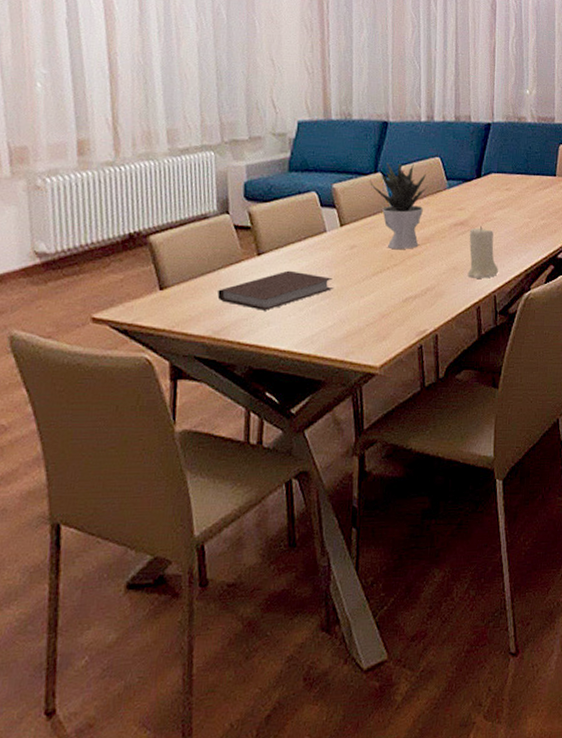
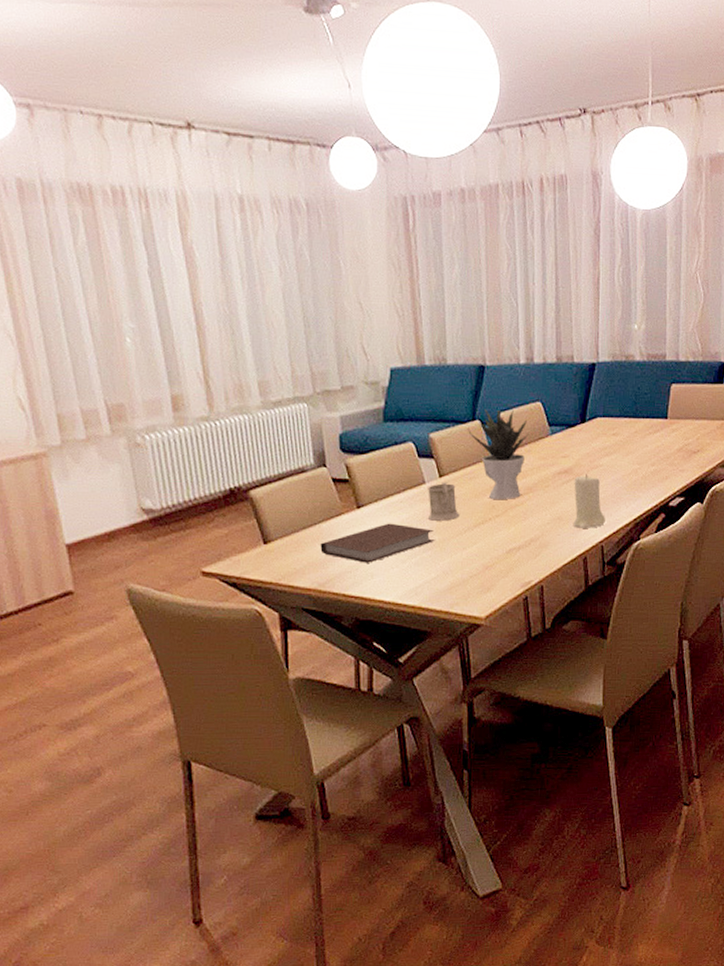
mug: none [328,231,359,269] -> present [428,482,460,521]

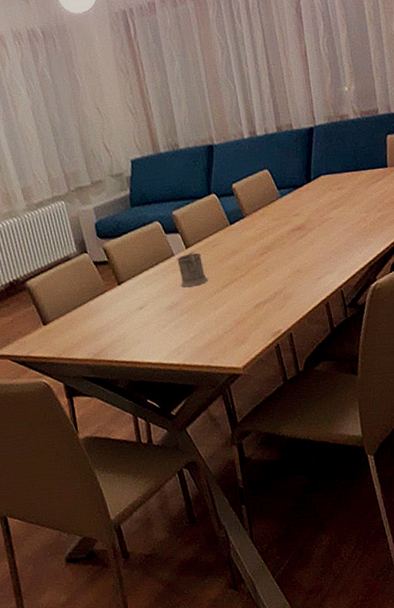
notebook: present [320,523,435,563] -> none [91,294,189,332]
potted plant: present [468,409,529,500] -> none [205,180,261,262]
candle: present [573,474,605,530] -> none [307,228,342,278]

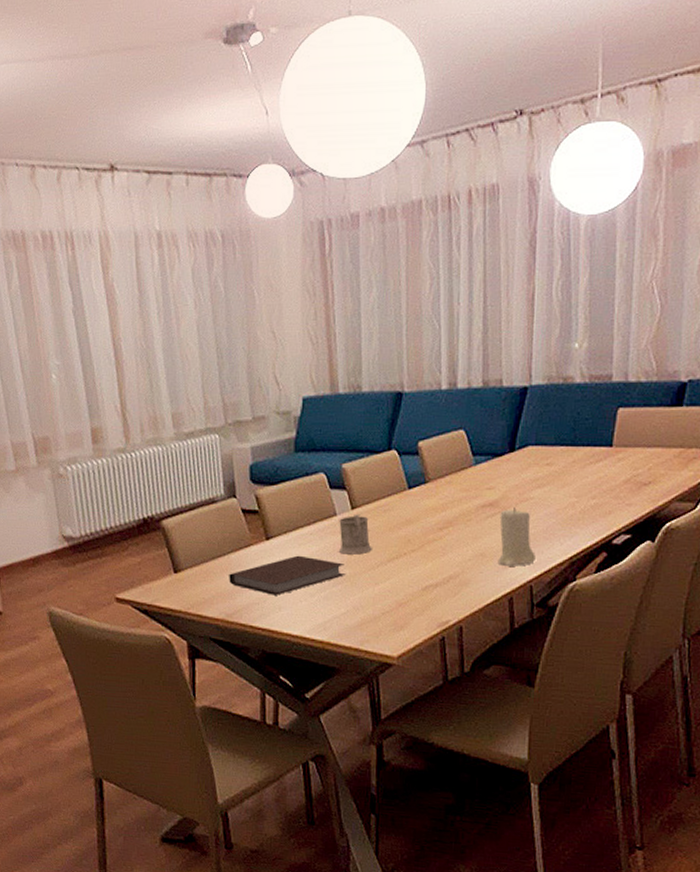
notebook: none [91,294,189,332] -> present [229,555,345,595]
candle: none [307,228,342,278] -> present [497,507,535,568]

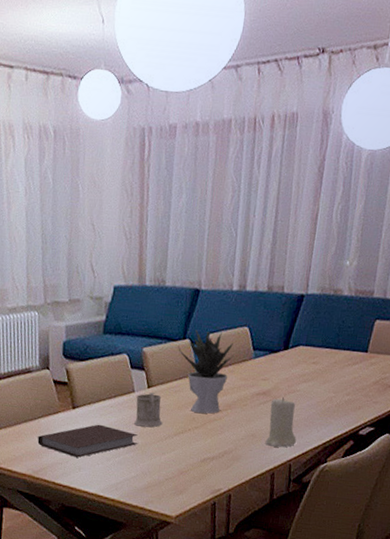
potted plant: none [383,438,450,534] -> present [178,329,234,414]

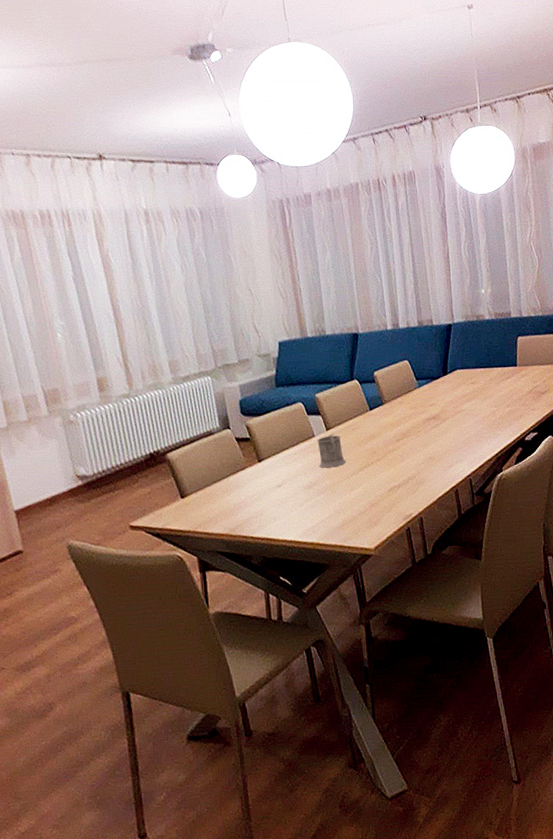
notebook: present [37,424,138,458] -> none [229,472,326,509]
potted plant: present [178,329,234,414] -> none [348,368,400,446]
candle: present [265,397,296,448] -> none [441,418,471,466]

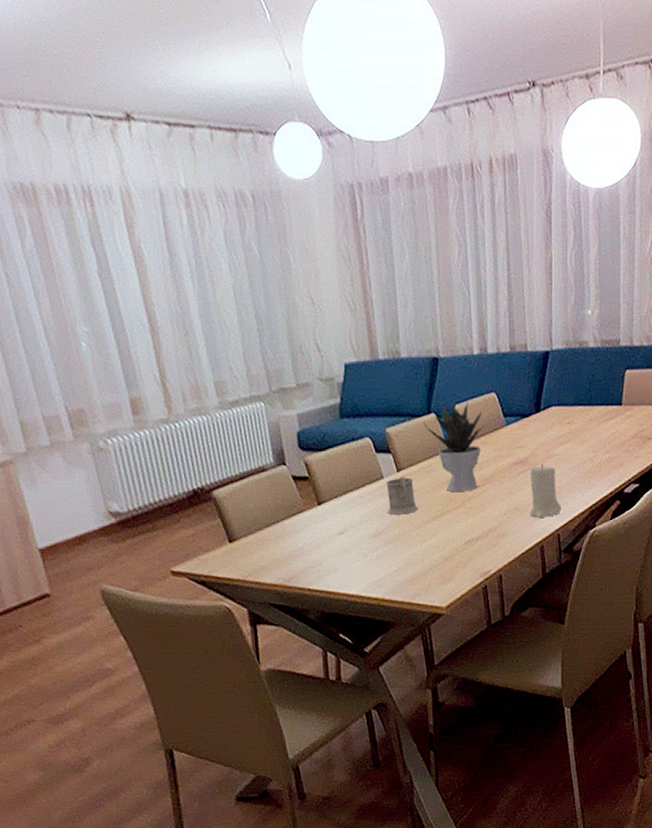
potted plant: none [348,368,400,446] -> present [424,401,484,493]
candle: none [441,418,471,466] -> present [529,464,561,519]

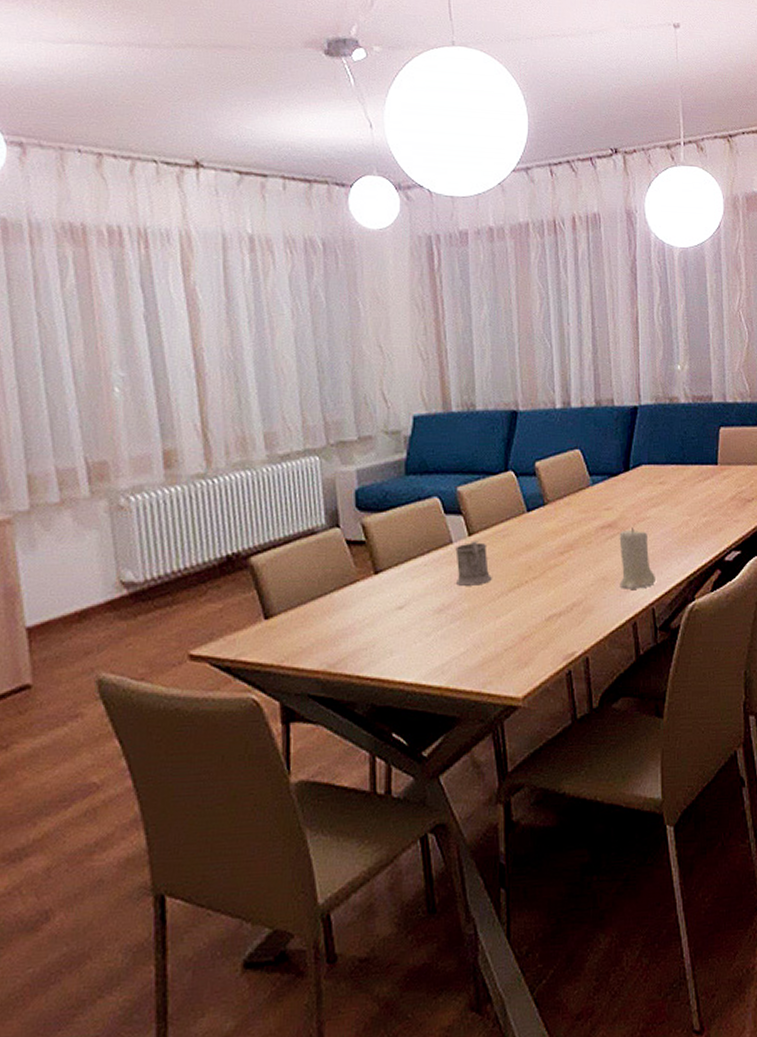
potted plant: present [424,401,484,493] -> none [500,458,568,560]

